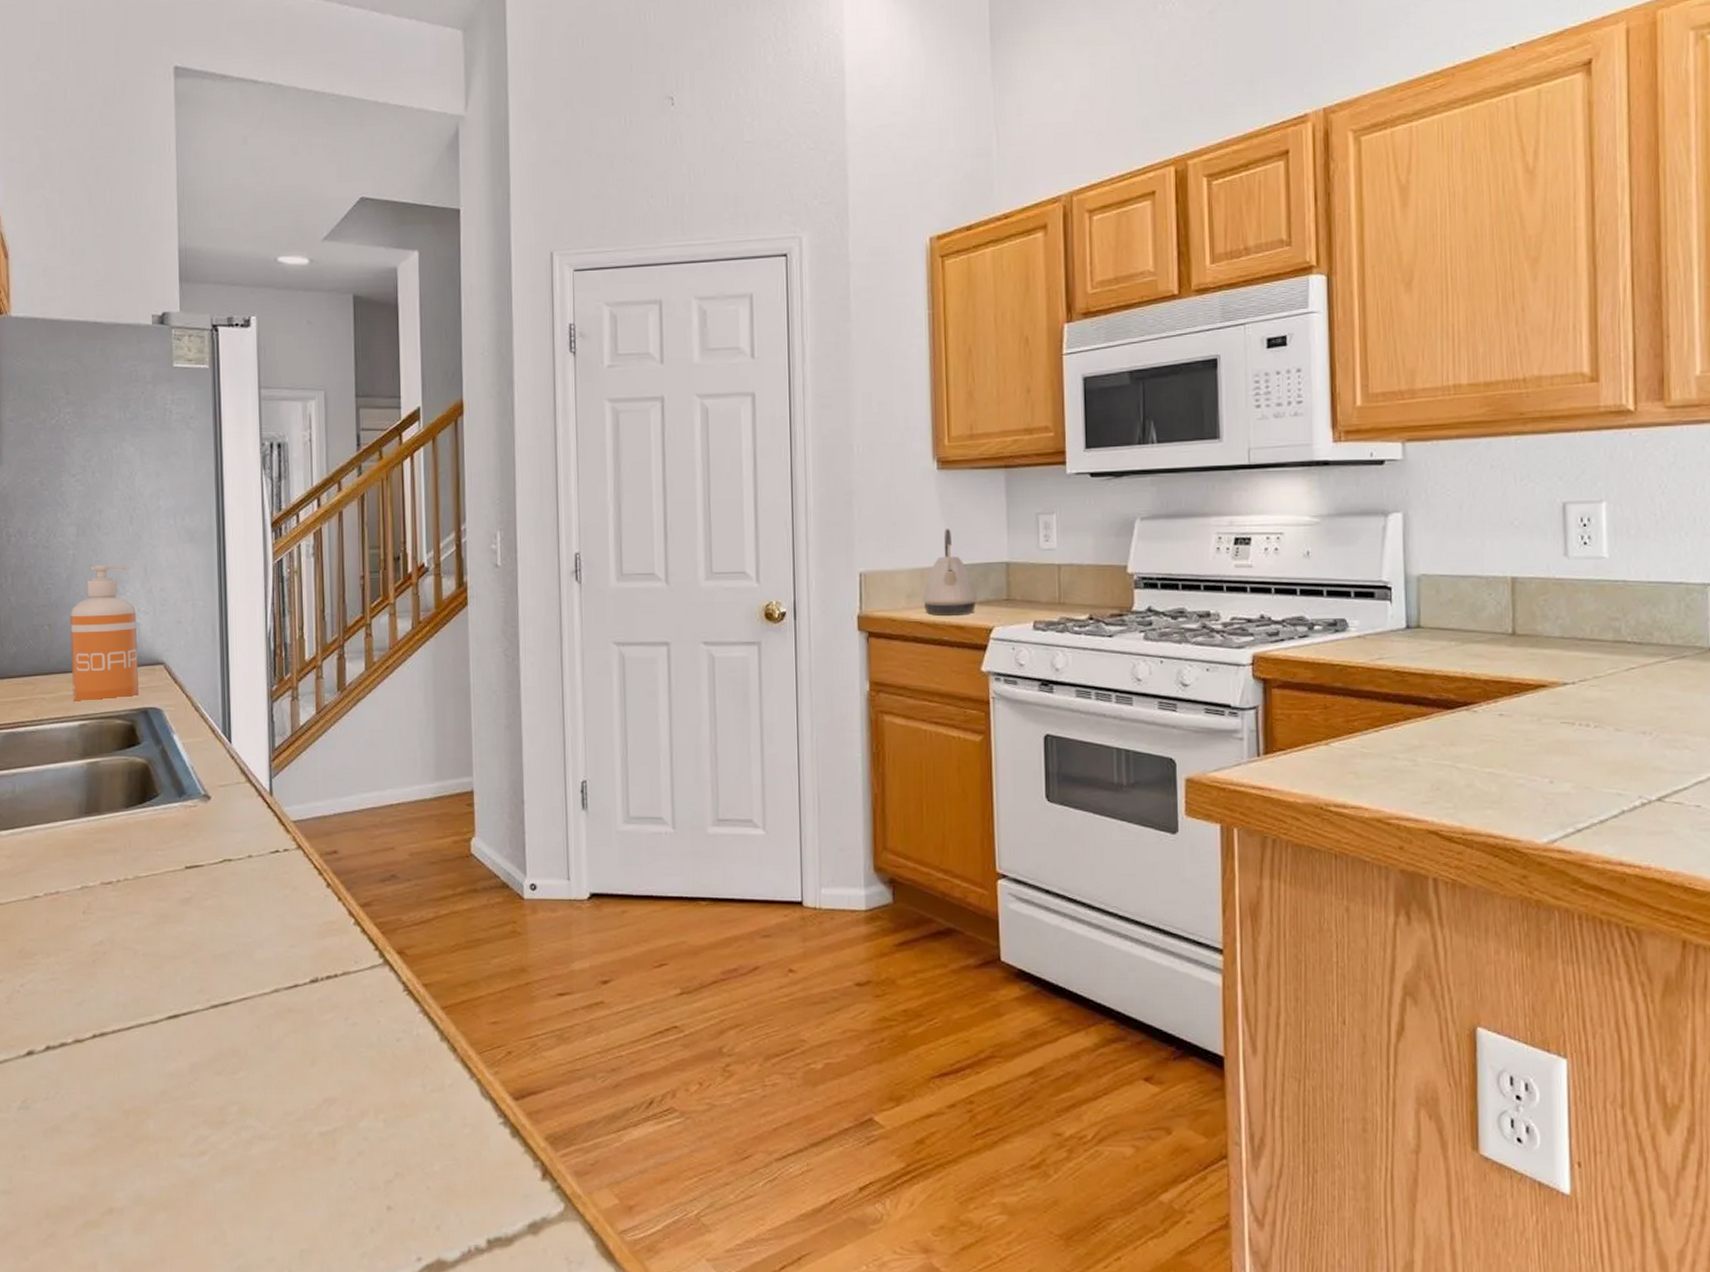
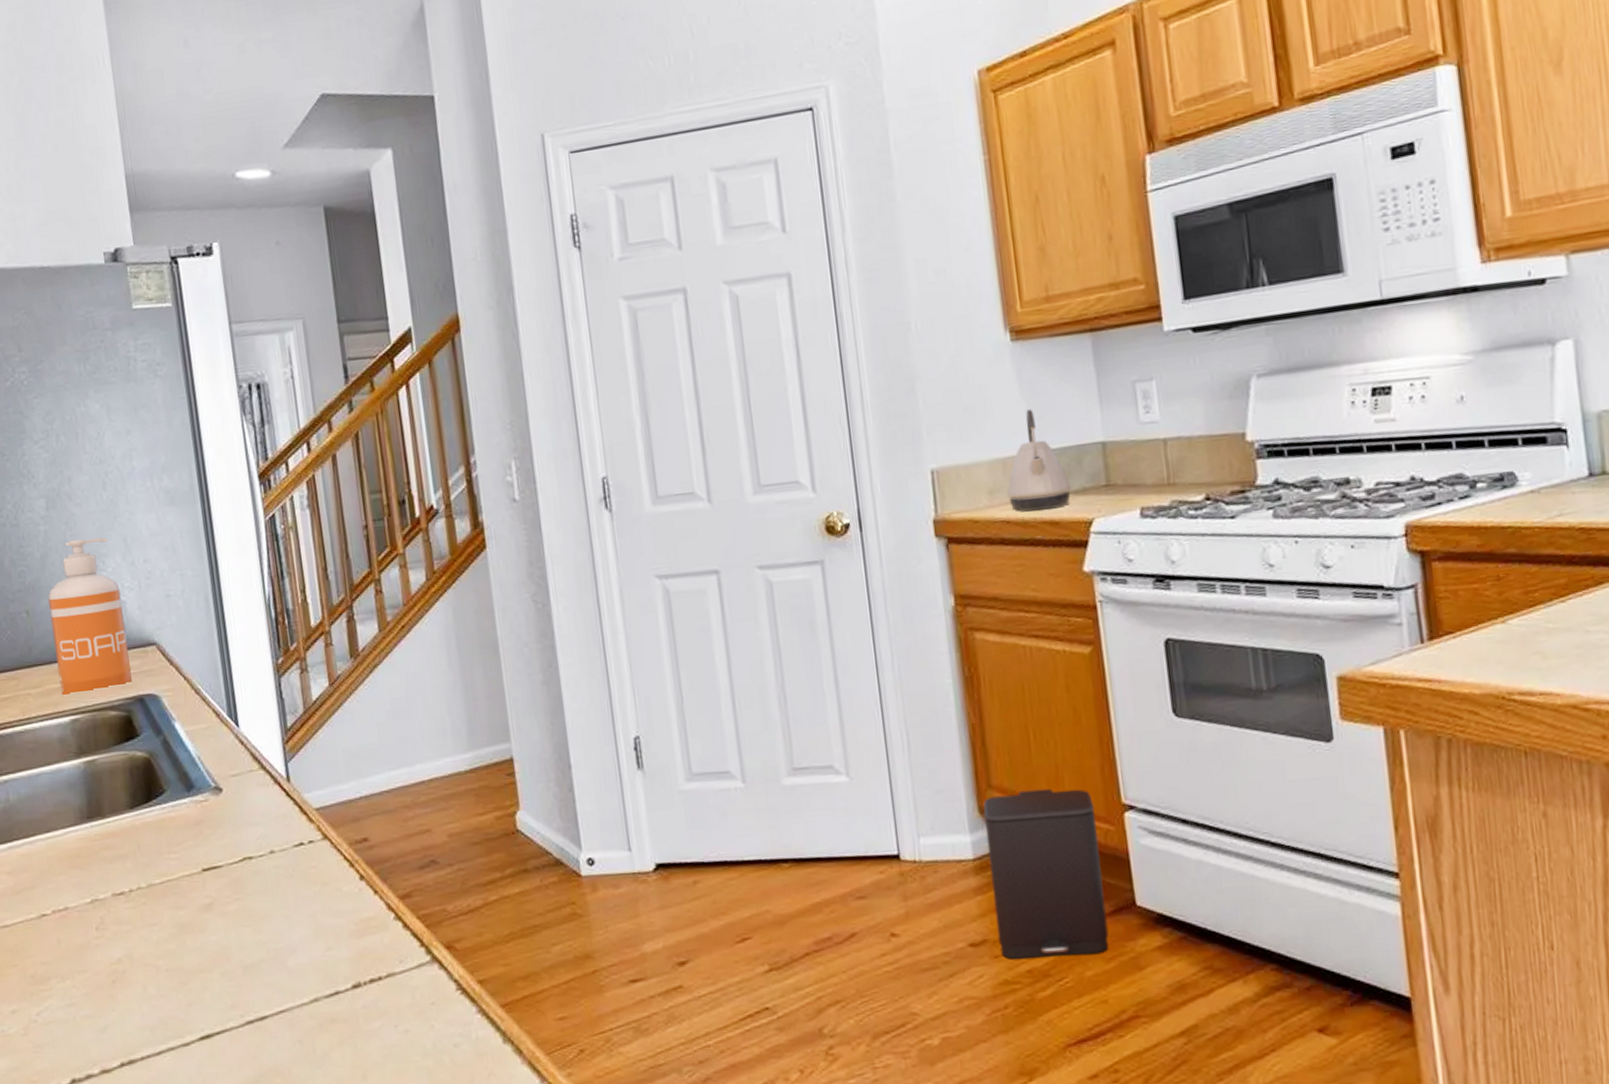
pedal bin: none [878,854,975,999] -> present [983,788,1109,959]

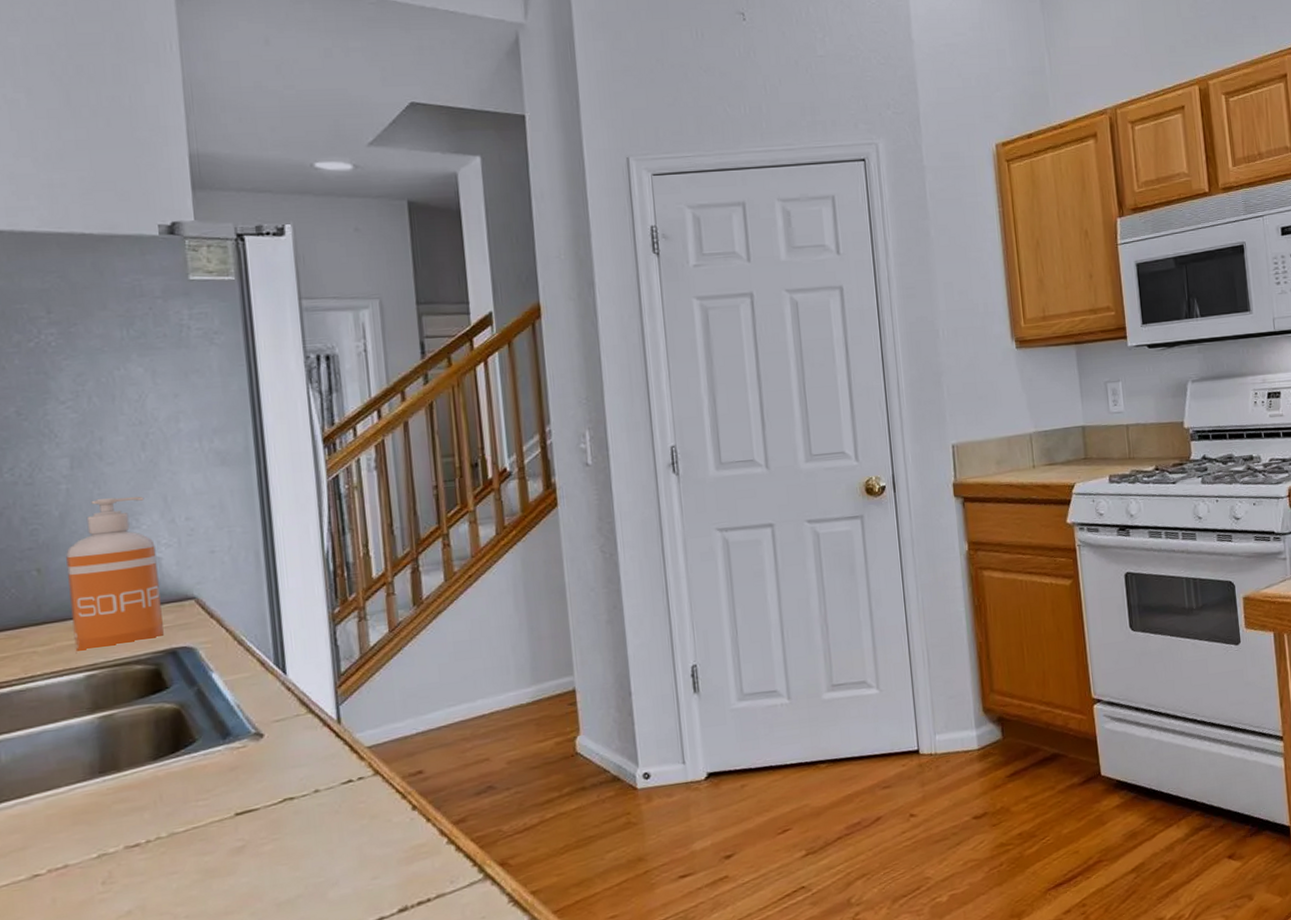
pedal bin: present [983,788,1109,959] -> none [986,689,1080,826]
kettle: present [1006,409,1072,512] -> none [1010,400,1060,478]

